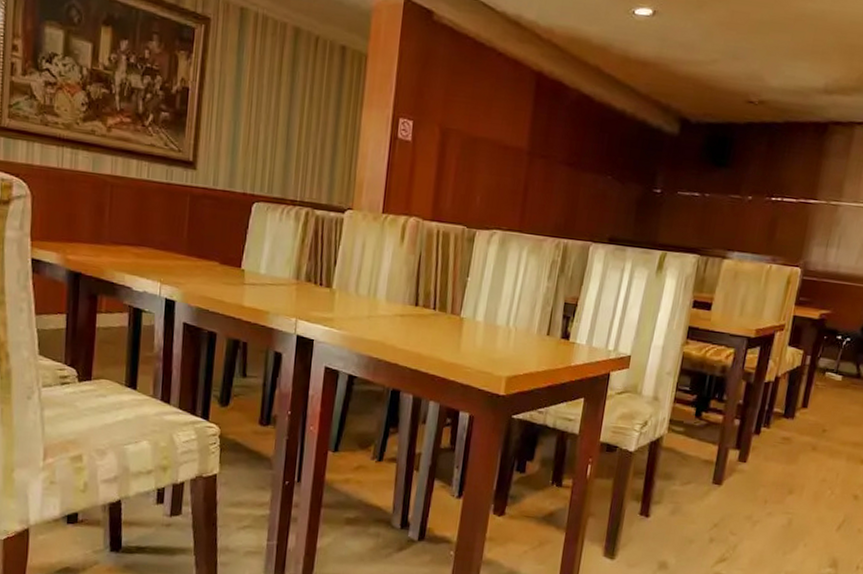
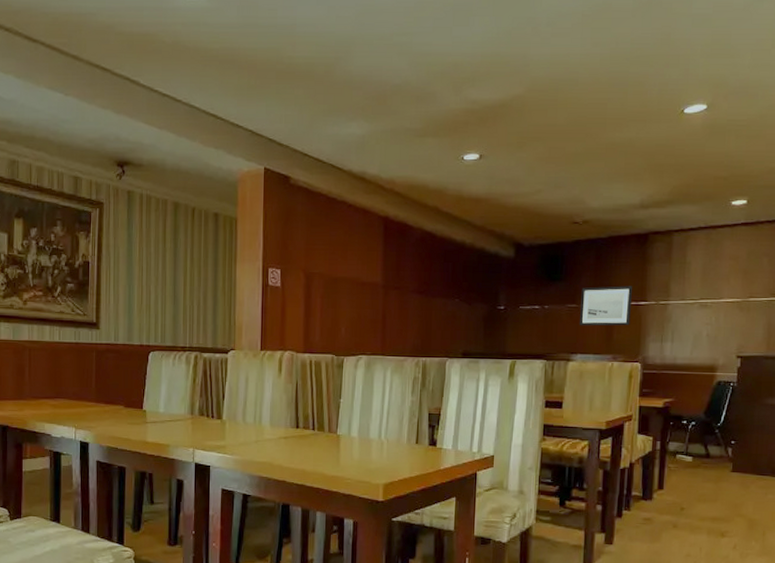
wall art: none [740,177,804,226] -> present [579,286,633,326]

